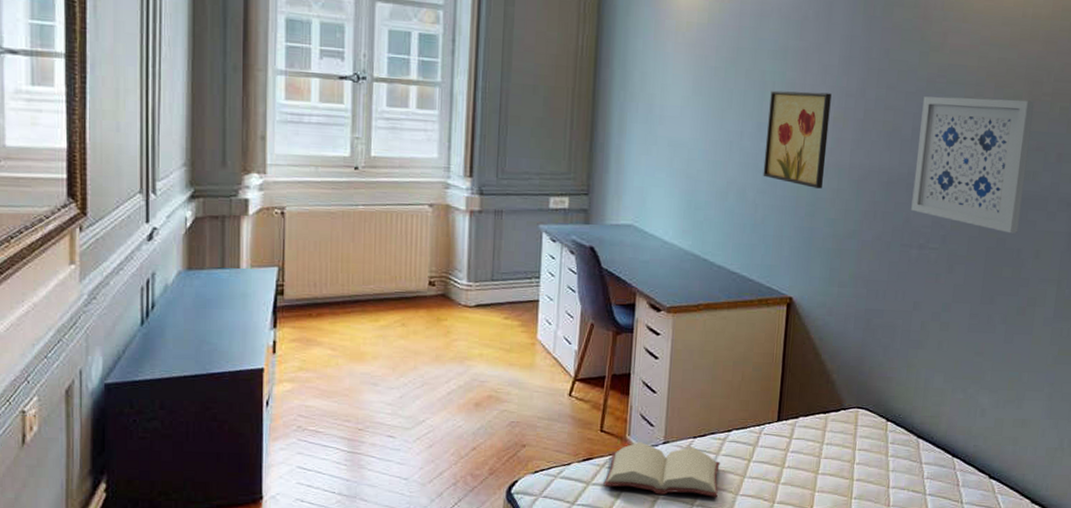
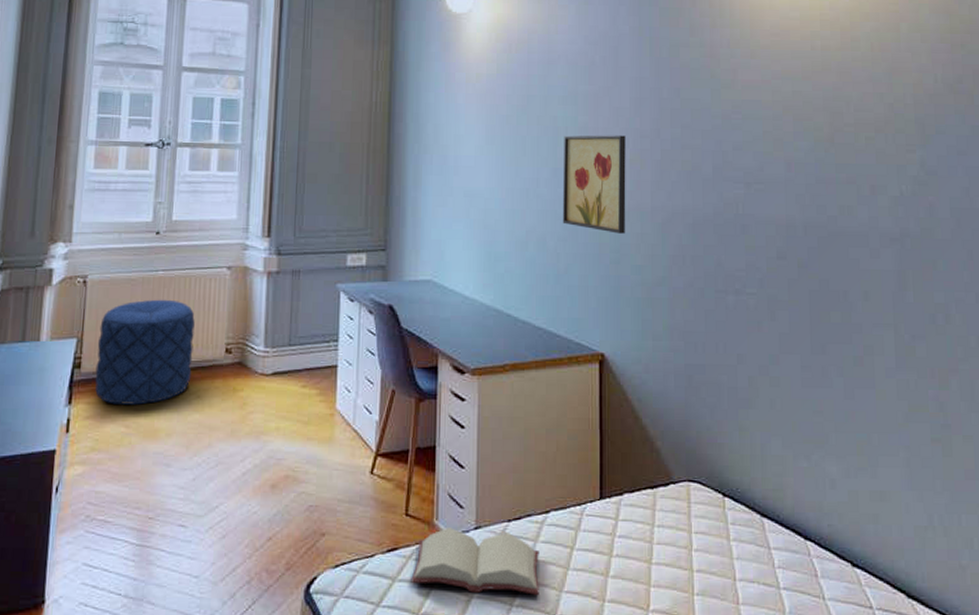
pouf: none [299,232,397,330] -> present [95,299,195,405]
wall art: present [911,96,1035,234] -> none [720,132,841,274]

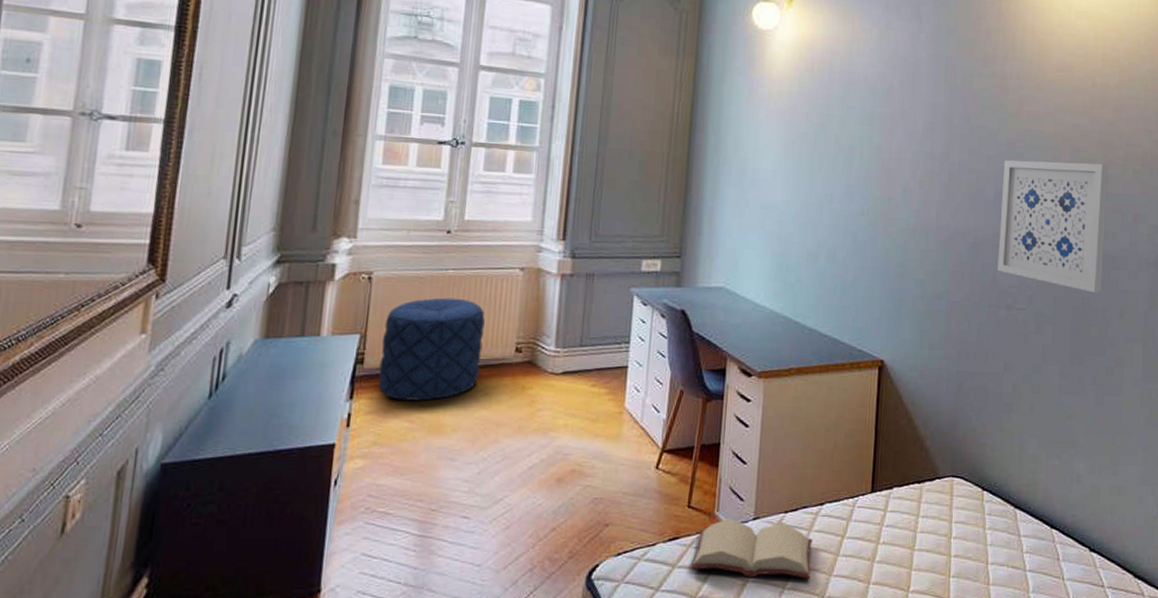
wall art: present [562,135,626,234] -> none [852,154,917,250]
wall art: none [720,132,841,274] -> present [997,160,1109,293]

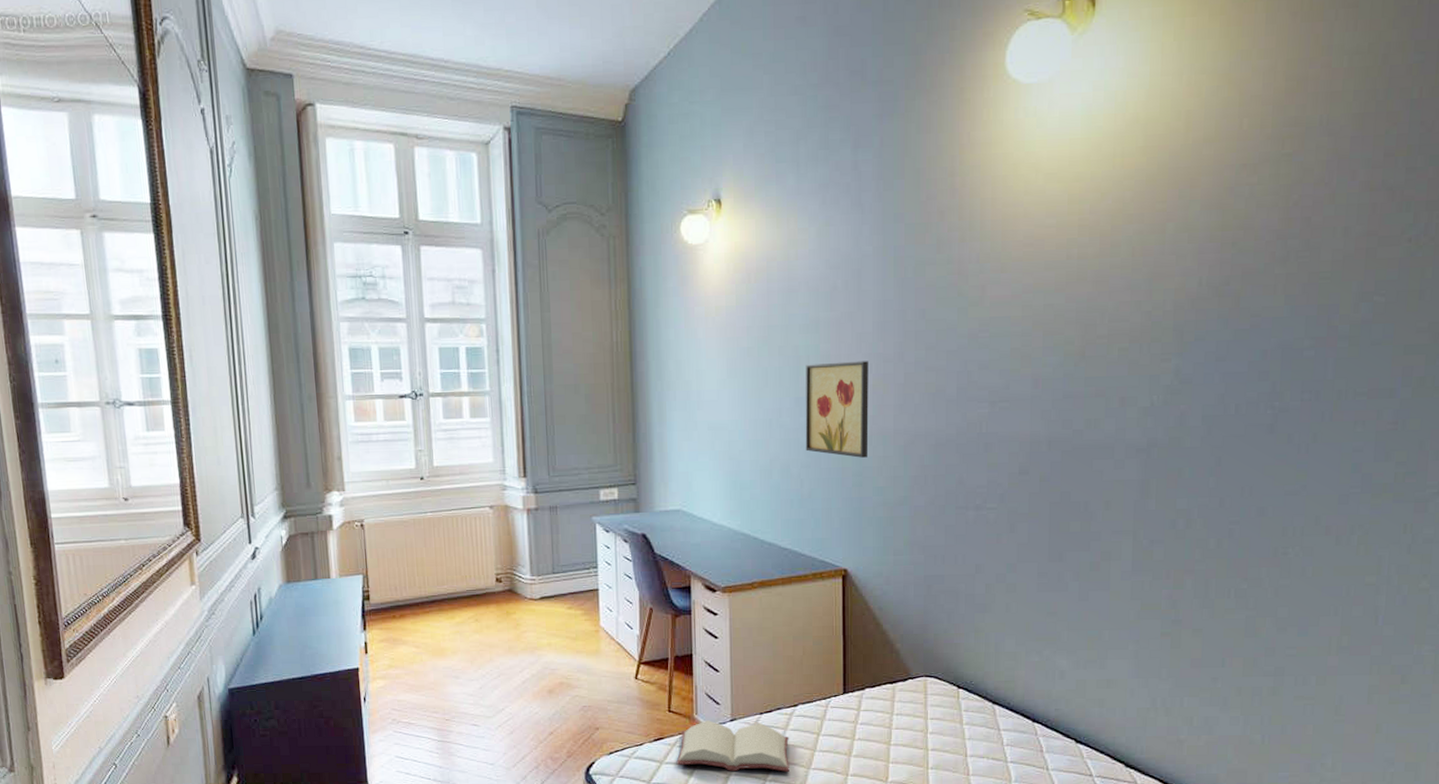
pouf: present [378,297,485,401] -> none [381,537,468,629]
wall art: none [852,154,917,250] -> present [805,361,869,458]
wall art: present [997,160,1109,293] -> none [964,345,1089,486]

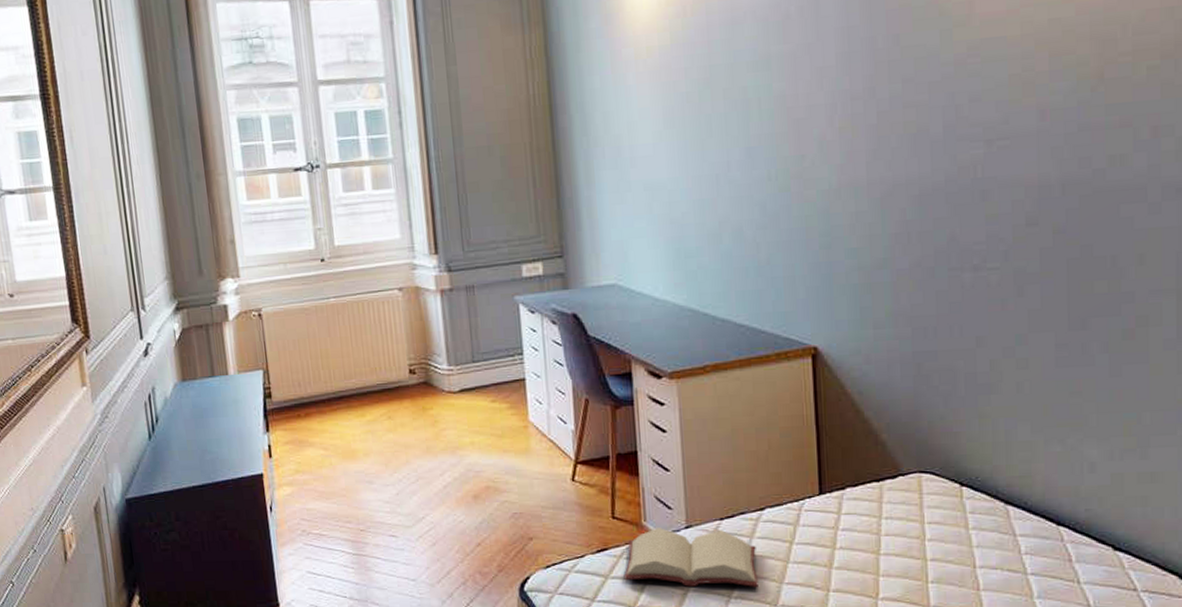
wall art: present [805,361,869,458] -> none [757,100,837,215]

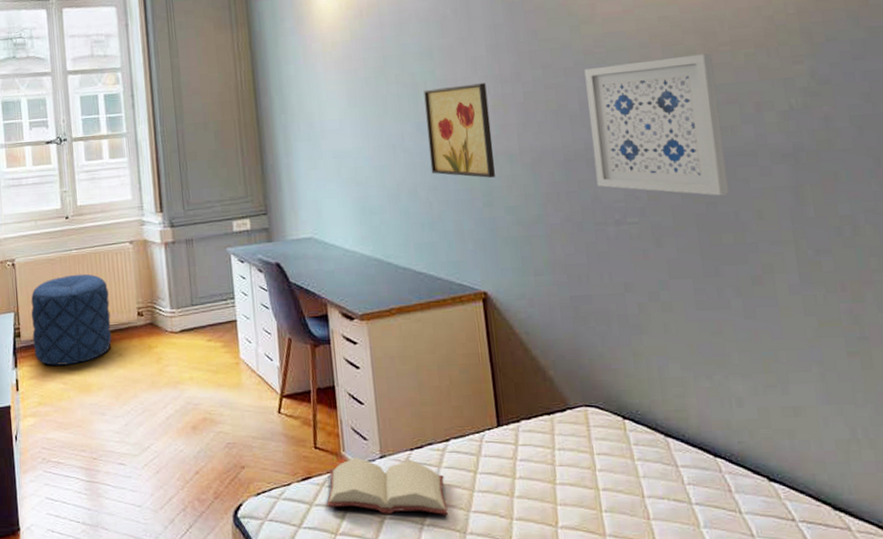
pouf: none [282,325,380,429] -> present [31,274,112,366]
wall art: none [757,100,837,215] -> present [423,83,495,178]
wall art: none [953,65,1110,238] -> present [584,53,729,196]

